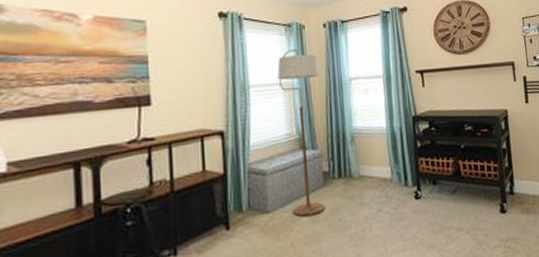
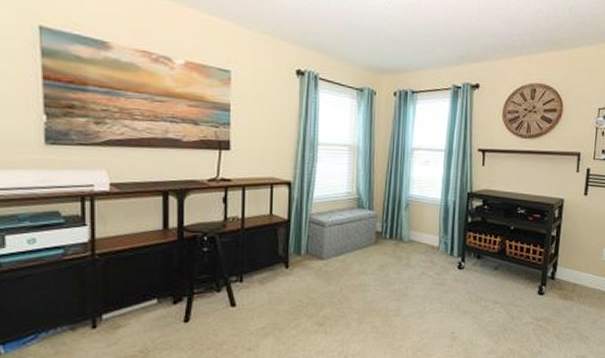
floor lamp: present [277,48,326,217] -> none [344,113,385,268]

